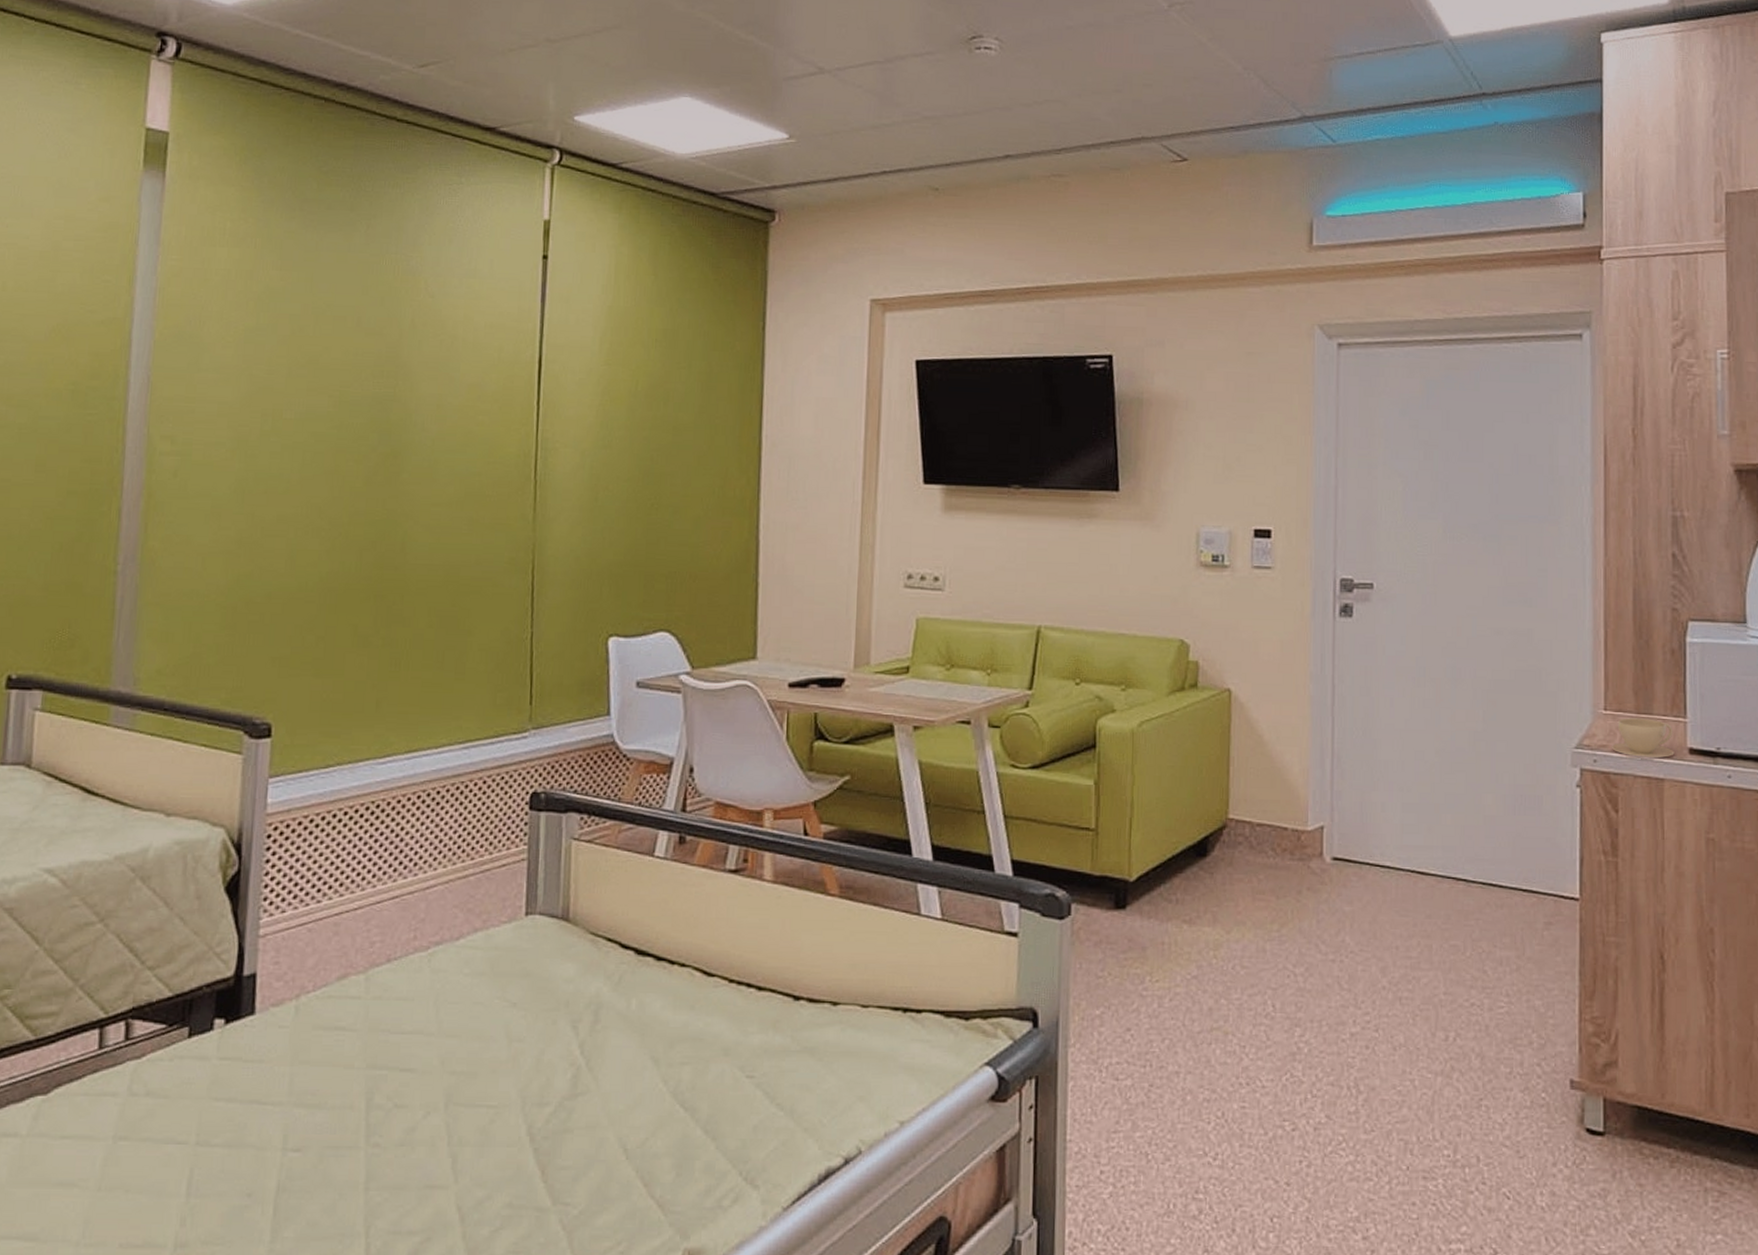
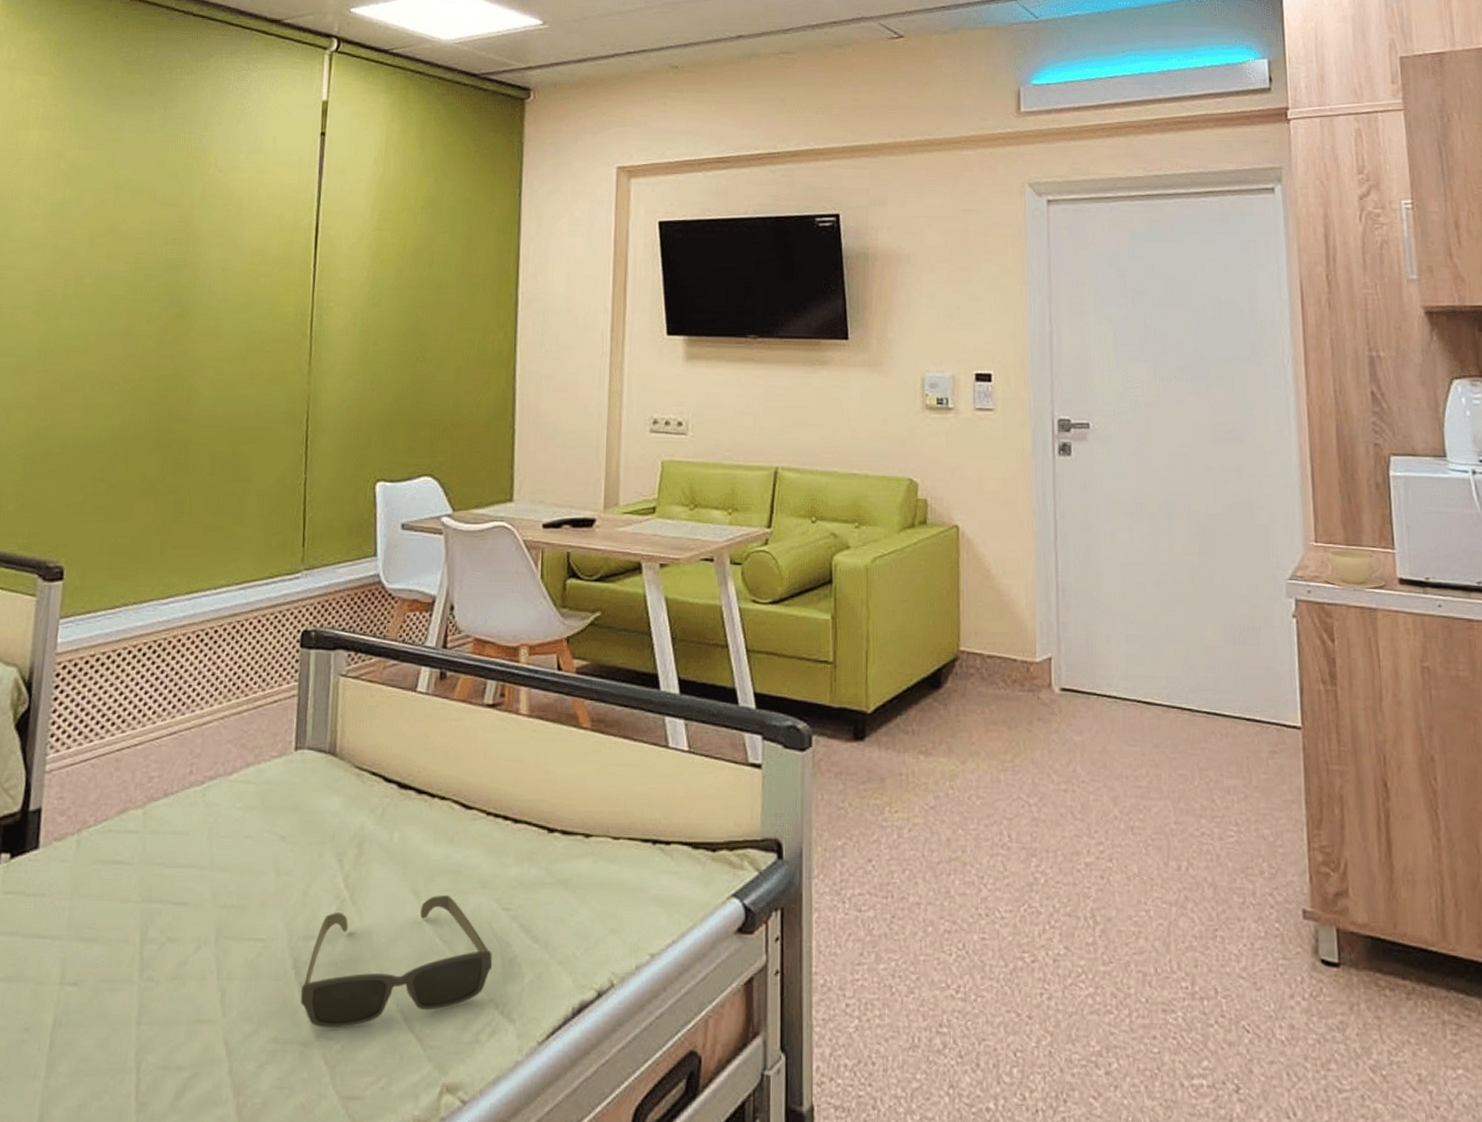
glasses: none [535,1063,735,1194] -> present [300,895,492,1029]

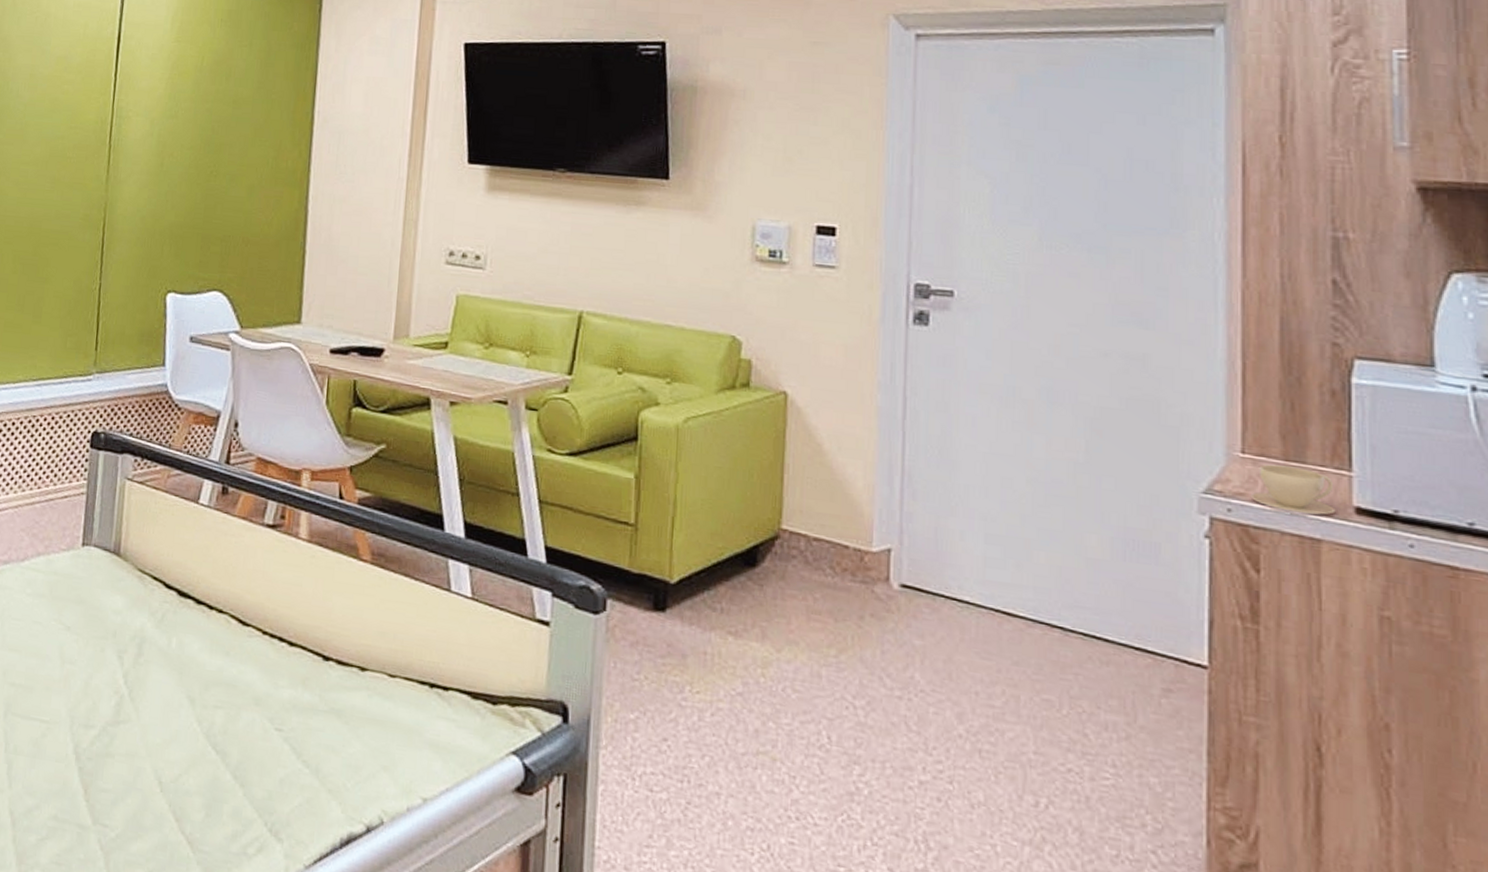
glasses: present [300,895,492,1029] -> none [79,705,263,818]

